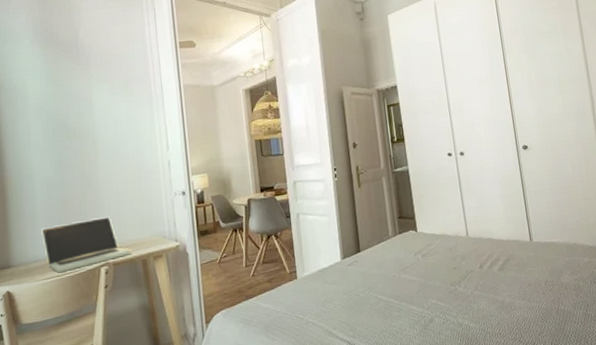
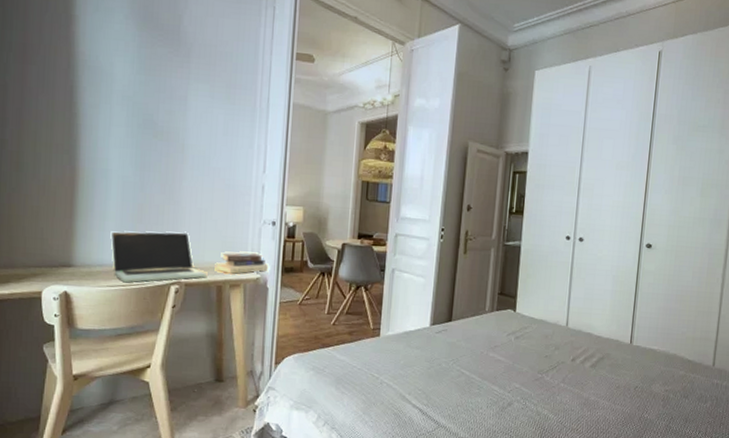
books: none [138,223,186,247] -> present [216,252,269,274]

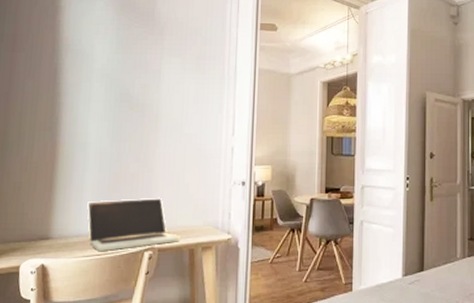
books: present [216,252,269,274] -> none [188,214,240,236]

